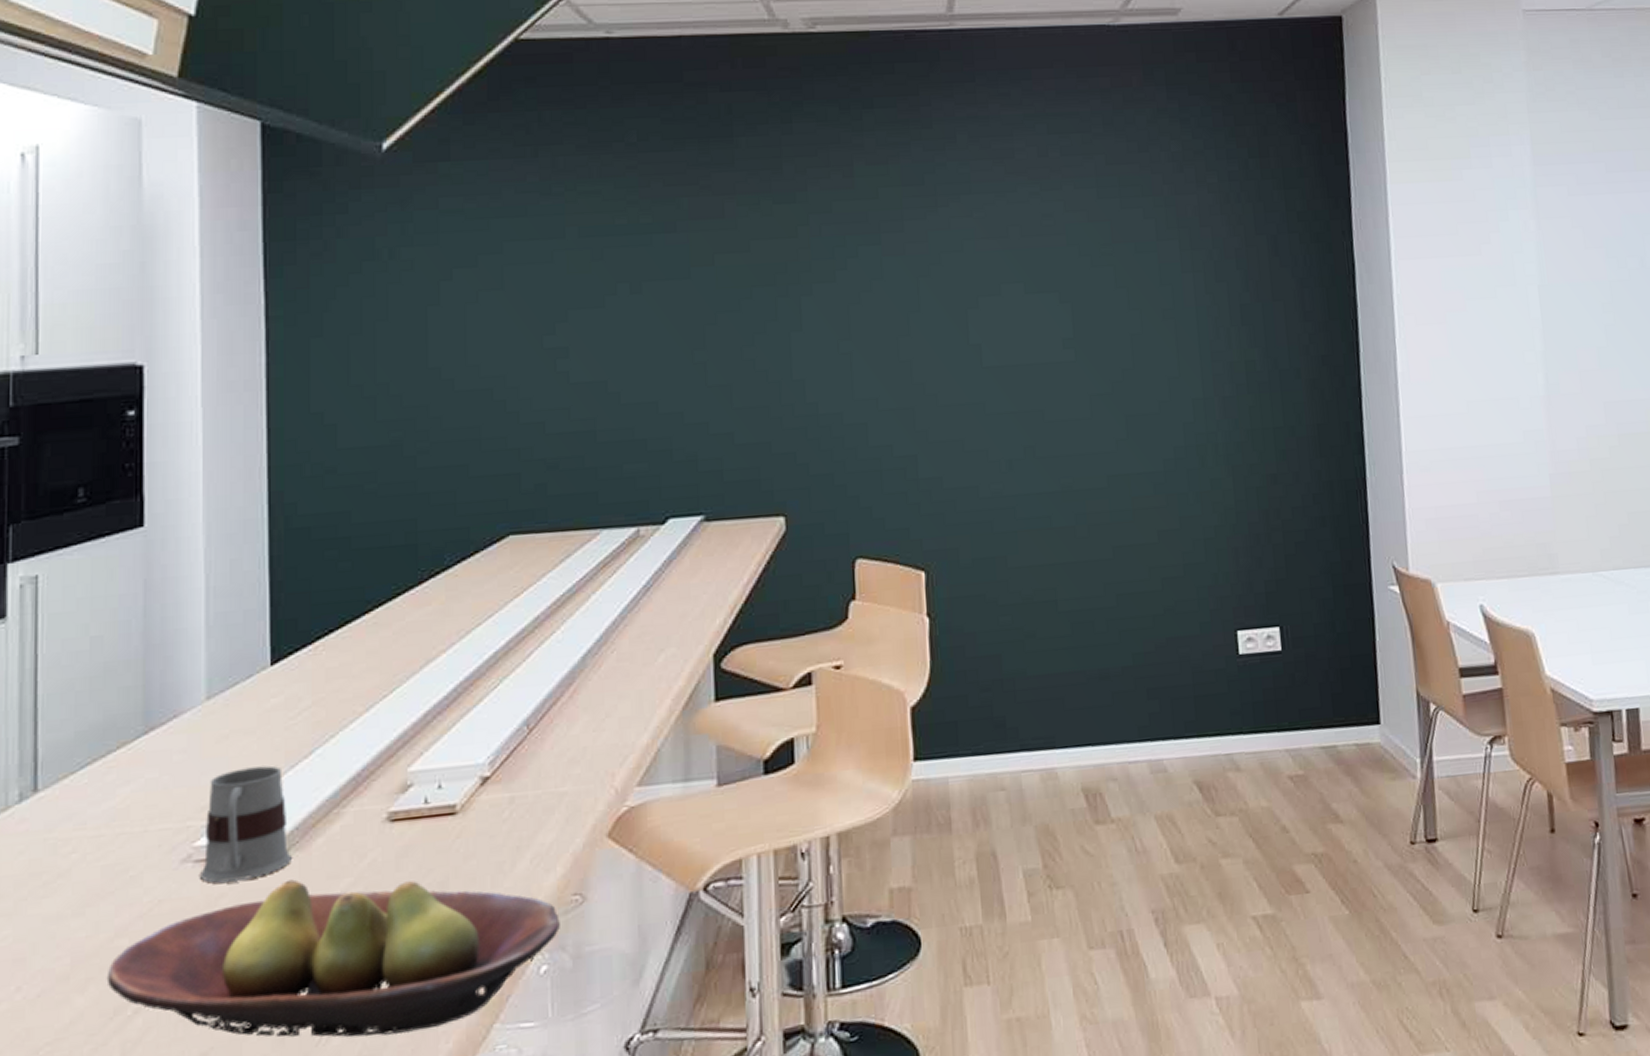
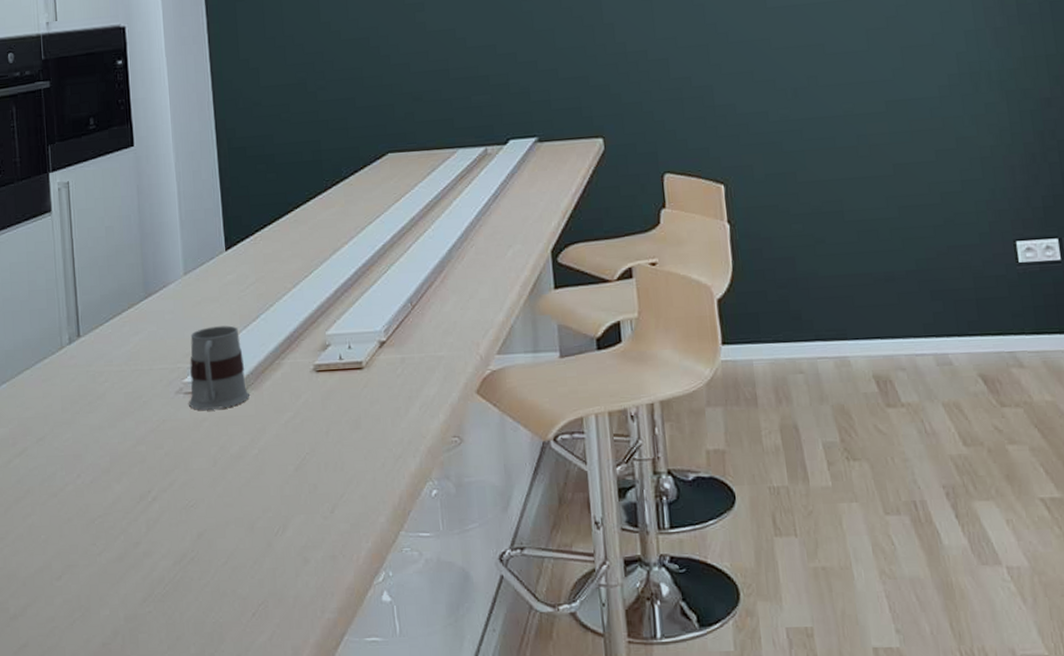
fruit bowl: present [106,879,560,1038] -> none [133,411,445,532]

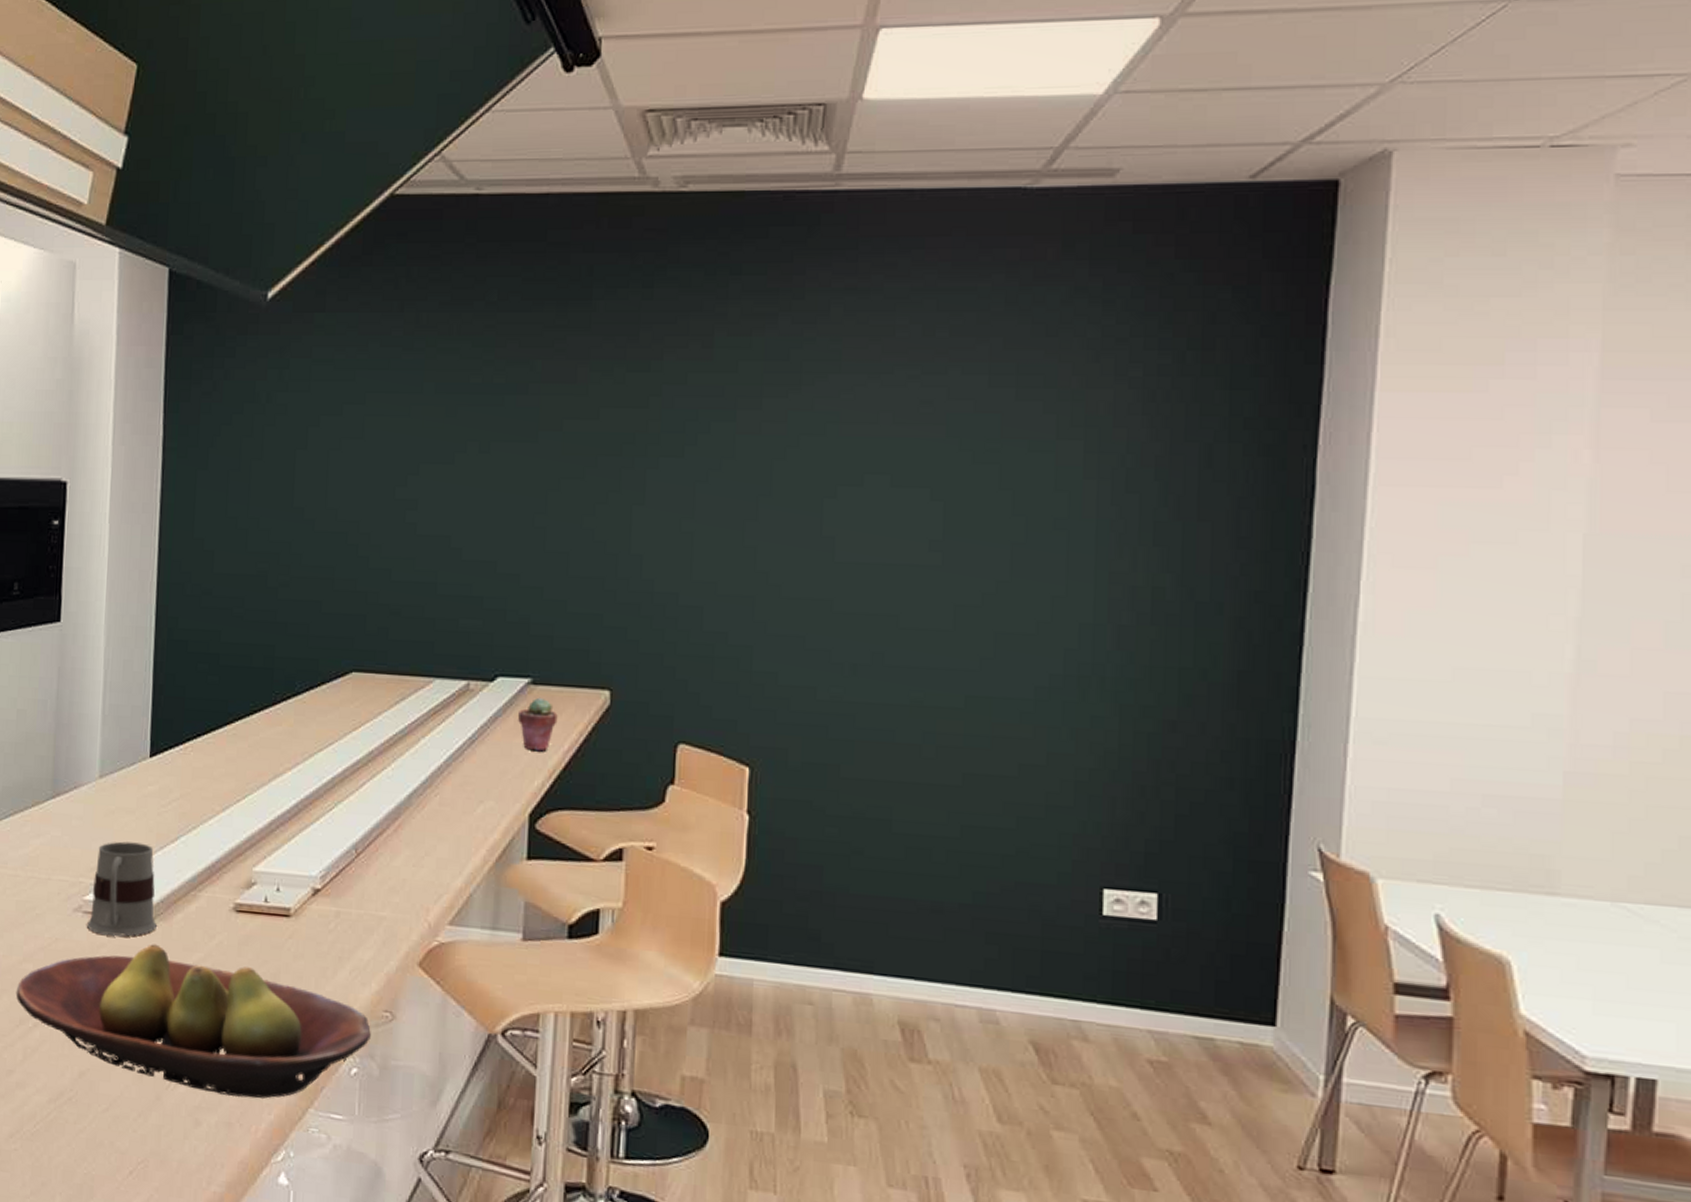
fruit bowl: none [133,411,445,532] -> present [15,944,371,1099]
potted succulent: none [531,152,564,197] -> present [518,697,558,752]

